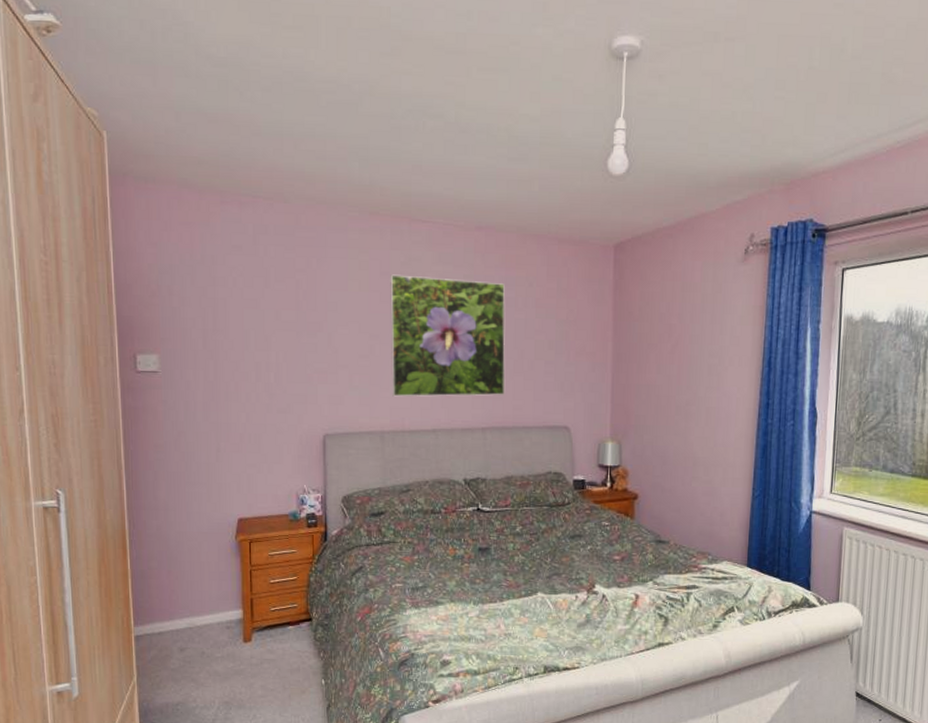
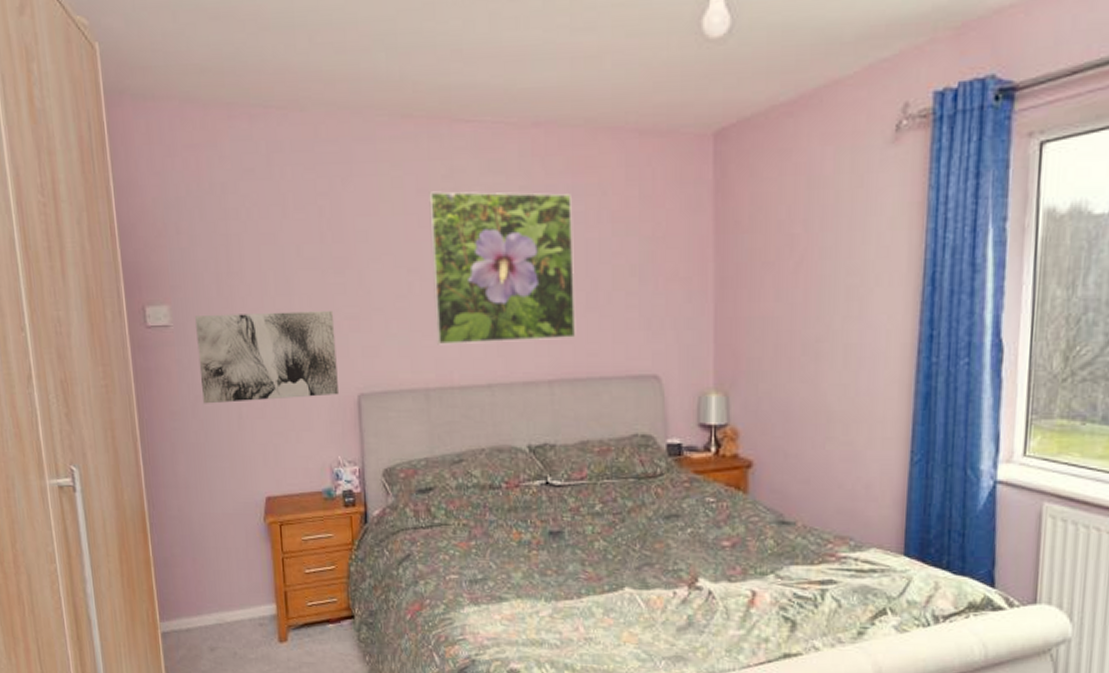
wall art: none [182,363,308,439] -> present [195,311,340,404]

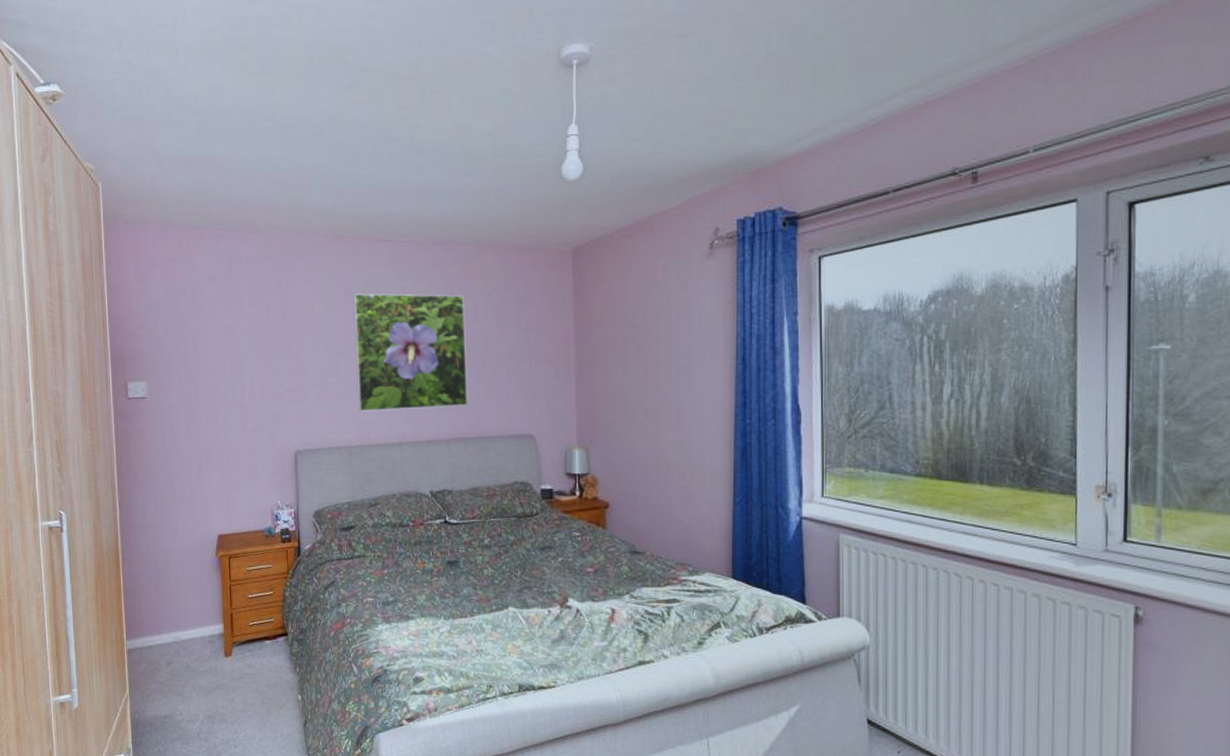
wall art: present [195,311,340,404] -> none [167,386,280,460]

